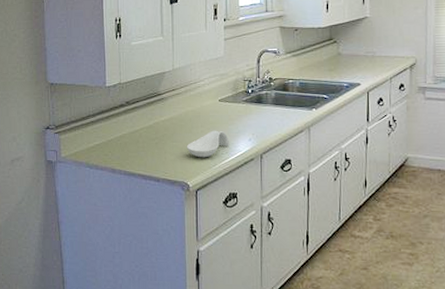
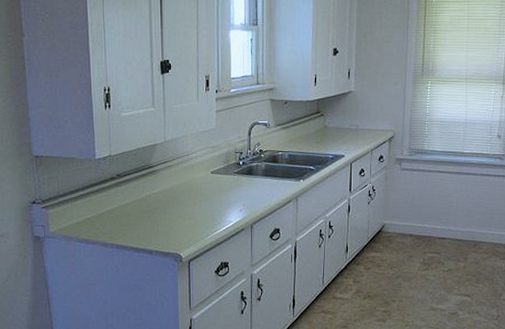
spoon rest: present [186,130,230,158] -> none [179,202,222,229]

